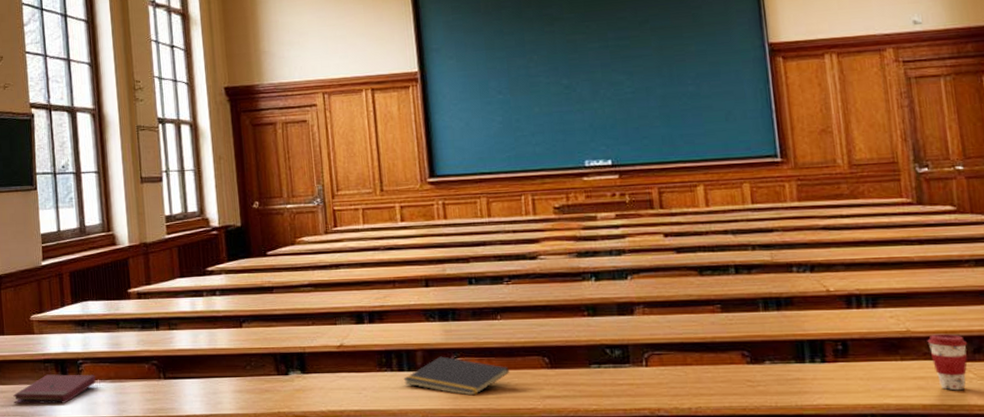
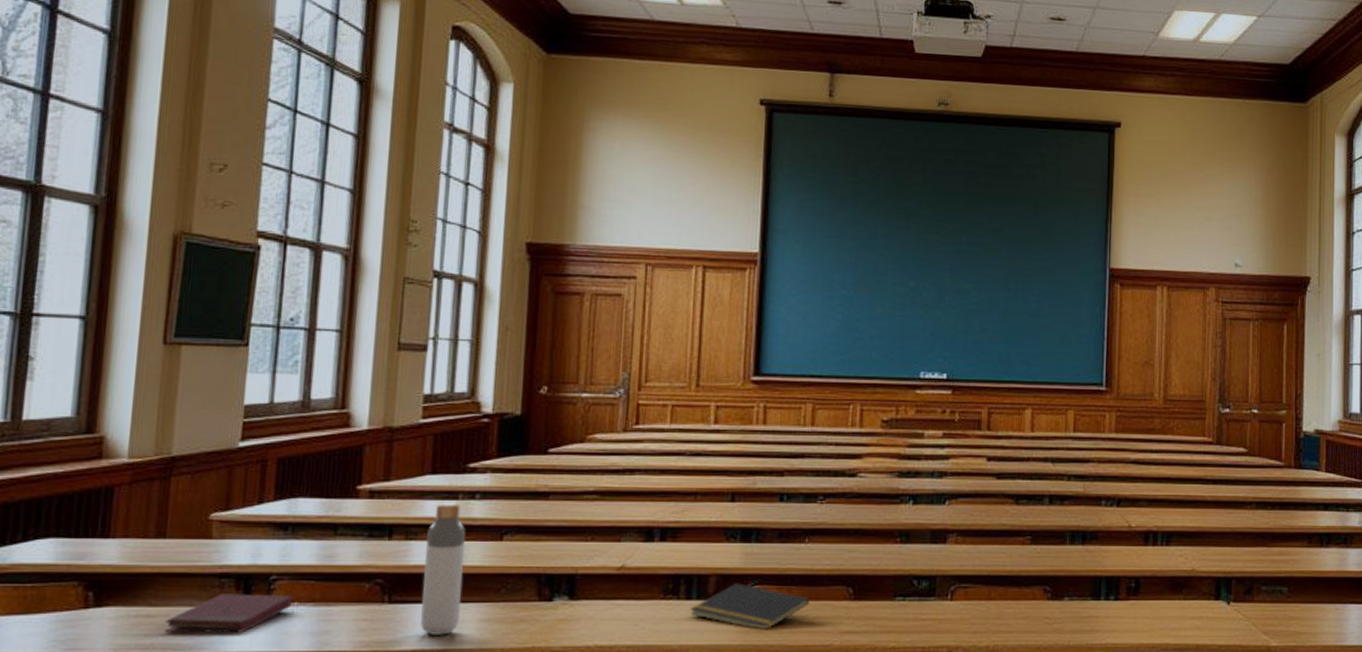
bottle: none [184,298,218,404] -> present [421,502,465,635]
coffee cup: present [927,333,967,391] -> none [1208,574,1240,631]

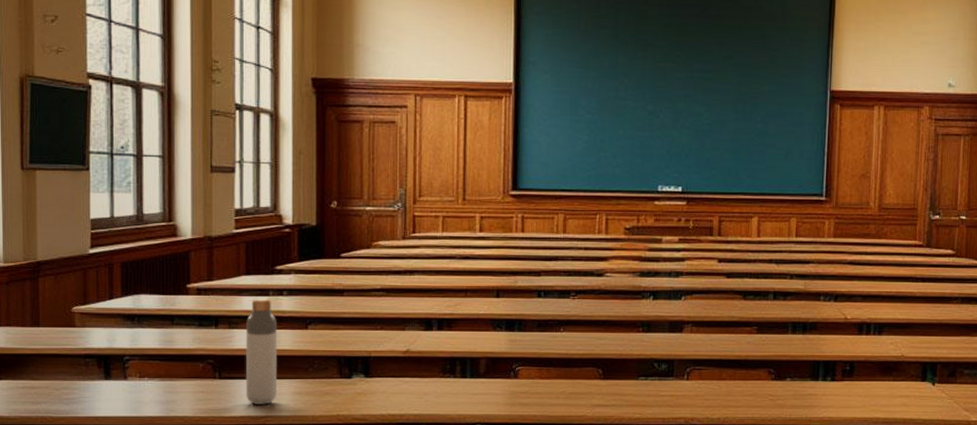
book: present [164,594,293,633] -> none [45,370,143,401]
notepad: present [690,583,810,630] -> none [465,365,566,403]

